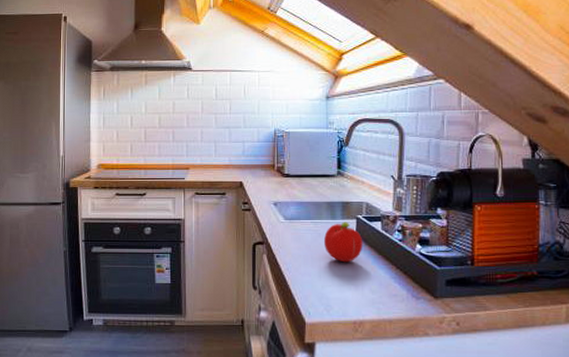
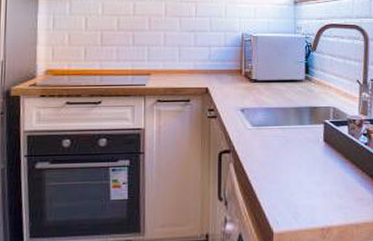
fruit: present [323,222,363,263] -> none [291,127,331,169]

